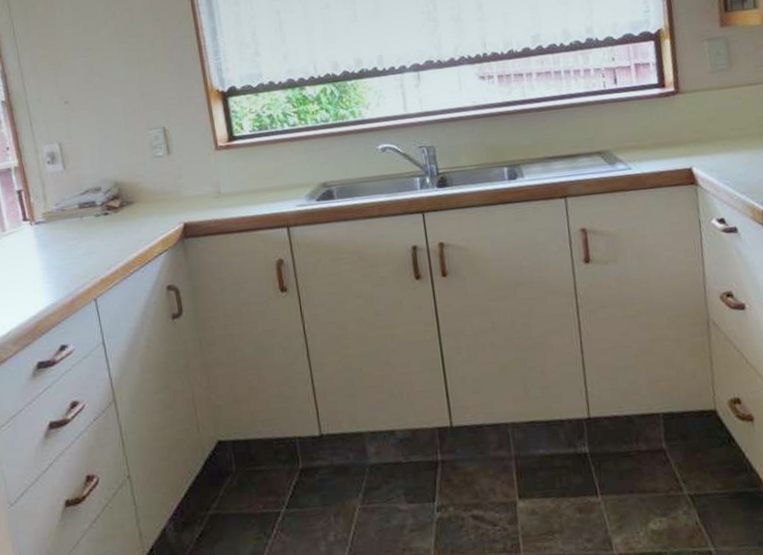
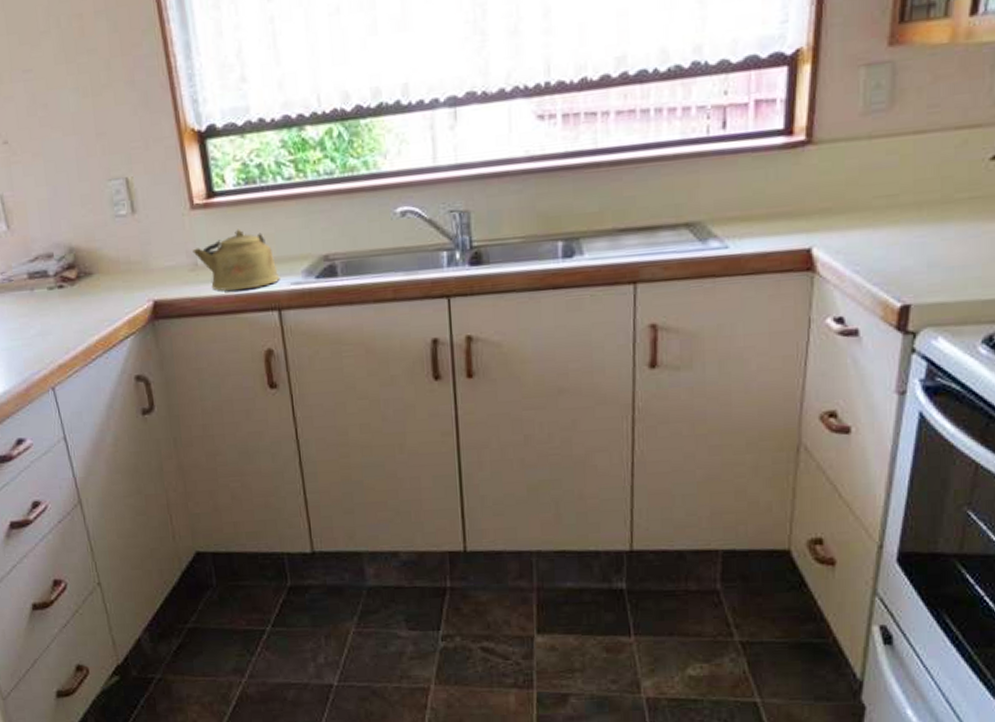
kettle: none [217,164,288,214] -> present [192,229,280,291]

